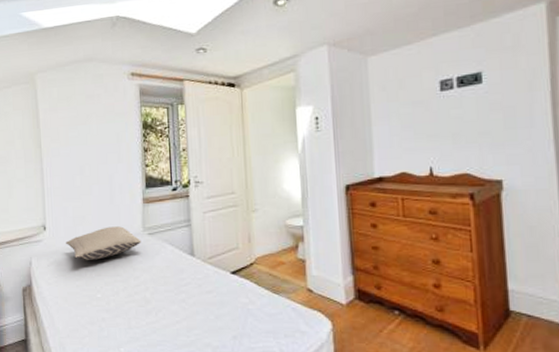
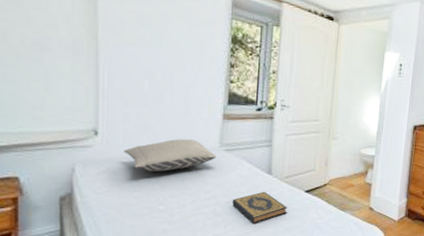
hardback book: none [160,275,215,310] -> present [232,191,287,223]

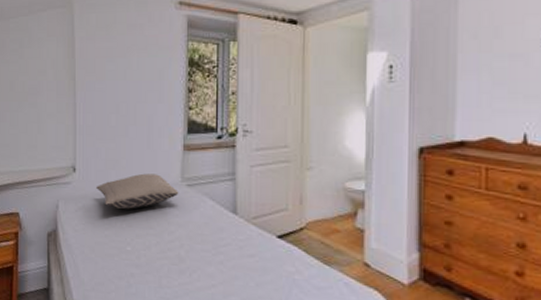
hardback book: present [232,191,287,223] -> none [196,234,257,274]

